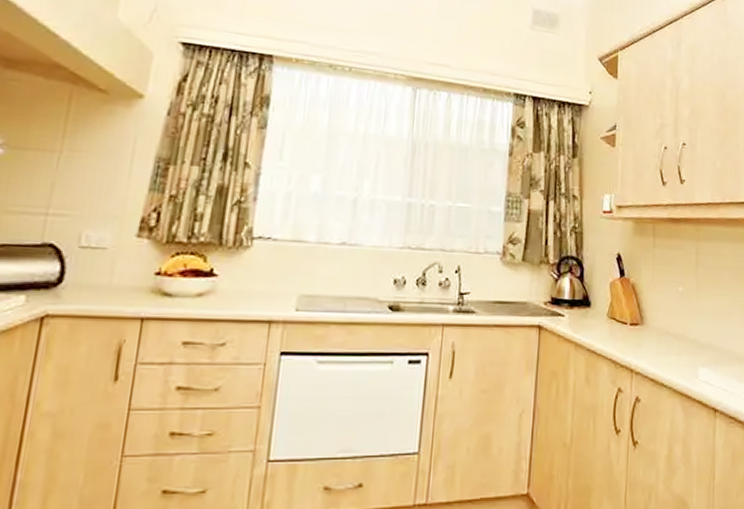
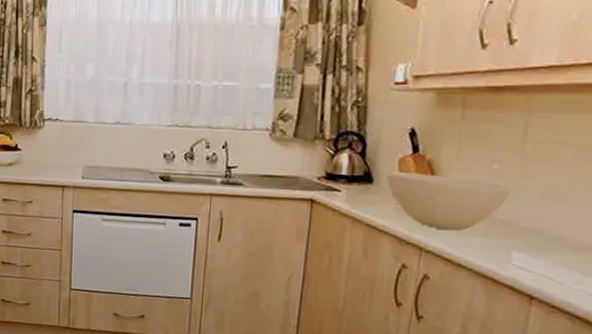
bowl: none [601,295,692,351] -> present [386,172,511,231]

